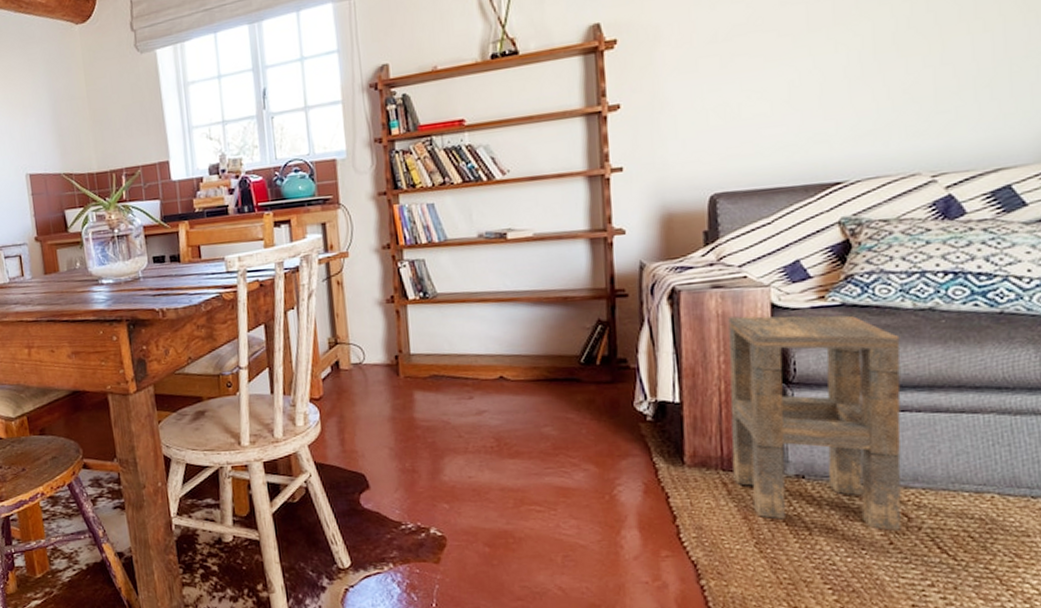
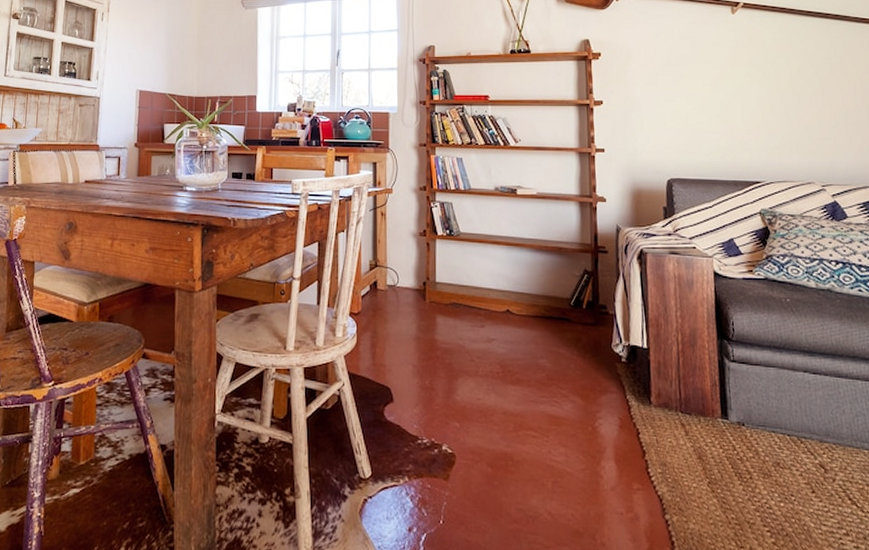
side table: present [728,315,901,531] -> none [682,279,820,480]

